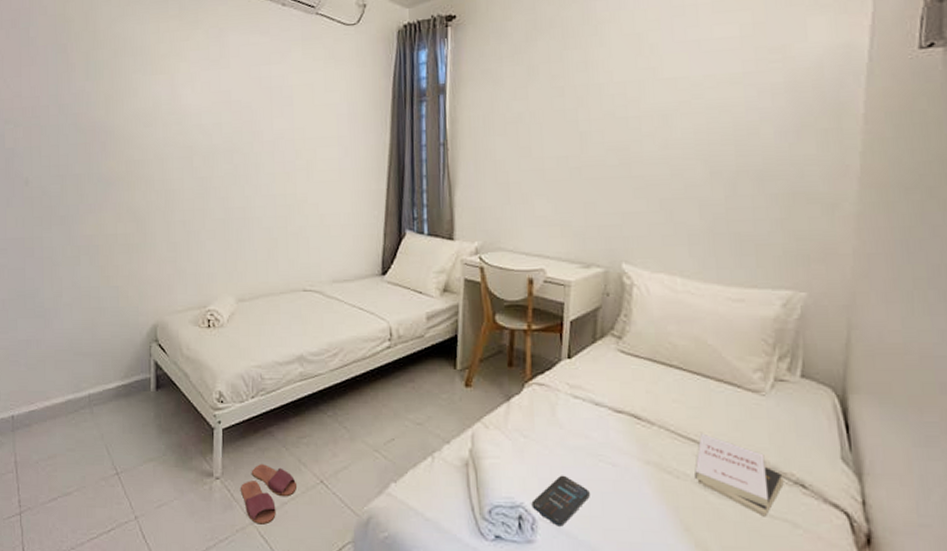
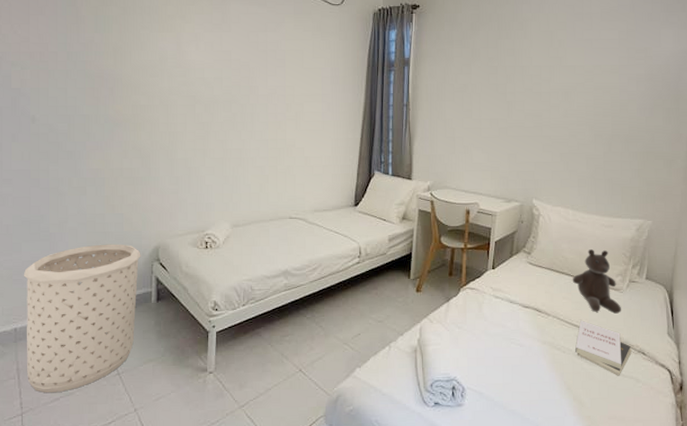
laundry basket: none [19,321,138,492] -> present [23,244,141,393]
slippers: present [241,464,296,525] -> none [231,359,279,408]
smartphone: present [531,475,590,527] -> none [462,355,504,393]
teddy bear: none [685,333,764,426] -> present [572,249,621,314]

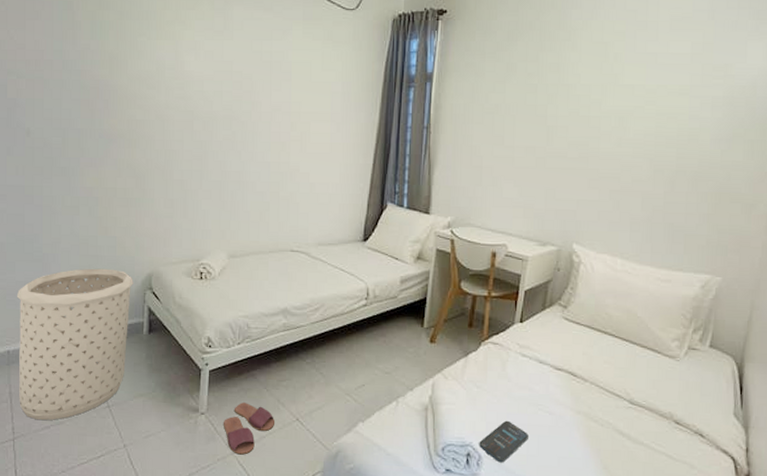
slippers: none [231,359,279,408] -> present [224,402,274,455]
smartphone: none [462,355,504,393] -> present [479,420,528,463]
teddy bear: present [572,249,621,314] -> none [616,307,676,386]
books: present [575,320,632,376] -> none [616,390,687,459]

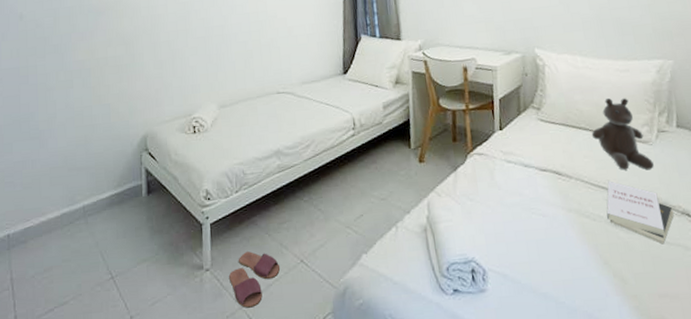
laundry basket: present [16,268,133,421] -> none [15,135,129,304]
smartphone: present [479,420,528,463] -> none [481,229,527,274]
teddy bear: none [616,307,676,386] -> present [591,98,654,170]
books: none [616,390,687,459] -> present [606,181,674,245]

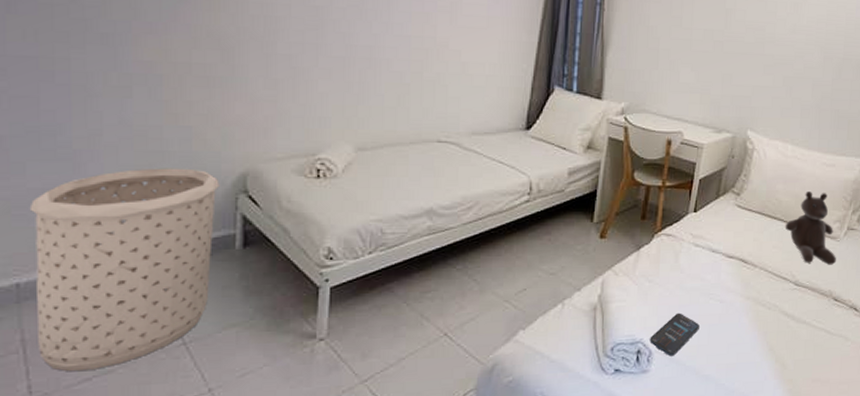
laundry basket: none [15,135,129,304] -> present [29,168,220,372]
slippers: present [229,251,280,308] -> none [350,321,417,383]
smartphone: none [481,229,527,274] -> present [649,312,699,356]
books: present [606,181,674,245] -> none [782,272,844,335]

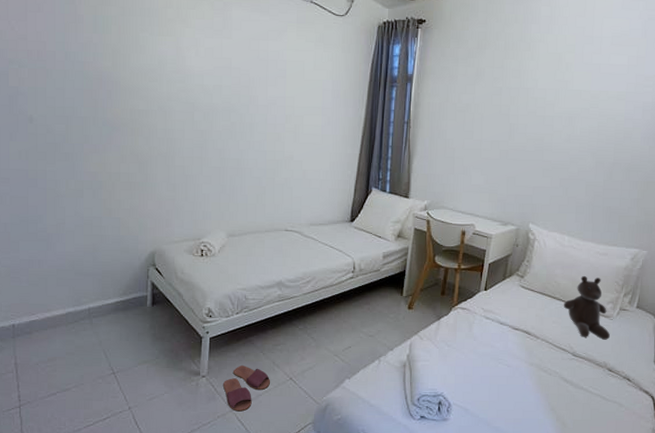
laundry basket: present [29,168,220,372] -> none [21,247,137,388]
slippers: none [350,321,417,383] -> present [223,365,270,412]
smartphone: present [649,312,699,356] -> none [449,373,490,409]

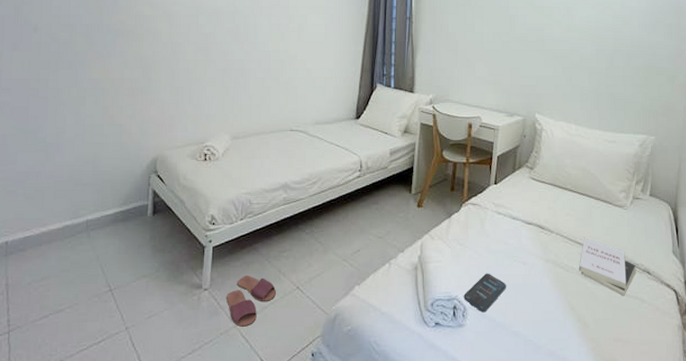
smartphone: none [449,373,490,409] -> present [463,273,506,313]
books: none [562,344,617,400] -> present [579,237,636,296]
teddy bear: present [563,276,610,340] -> none [575,165,625,231]

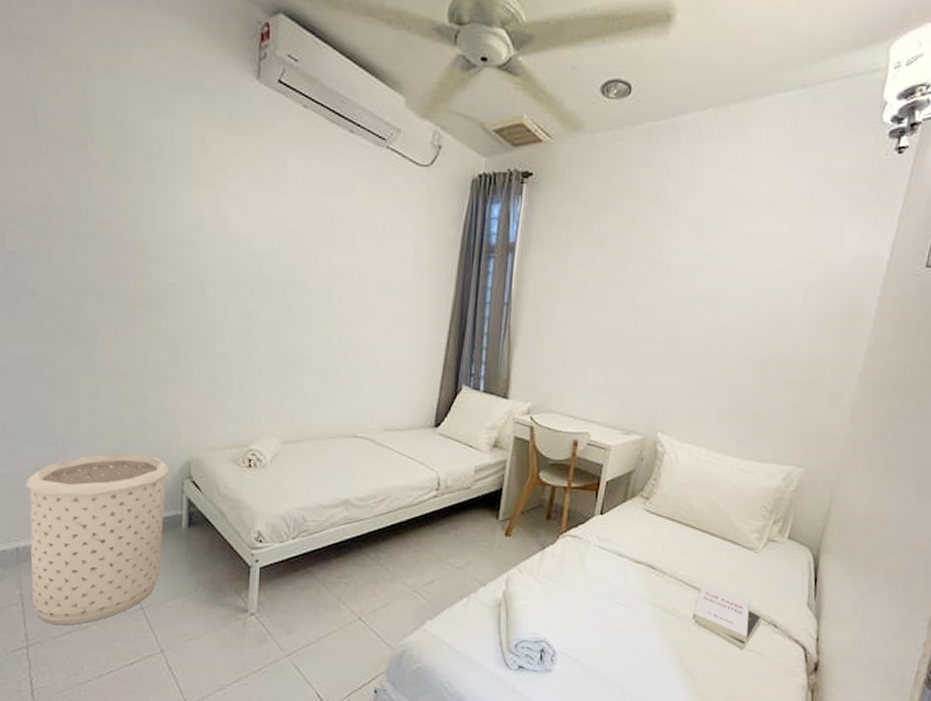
laundry basket: none [16,155,139,310] -> present [25,454,169,626]
slippers: present [227,276,276,327] -> none [277,601,334,657]
smartphone: present [463,273,506,313] -> none [553,615,605,658]

